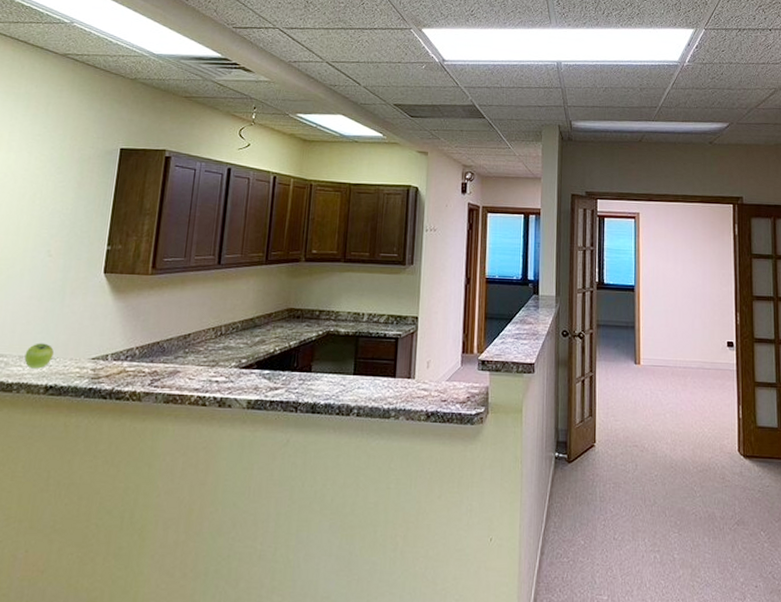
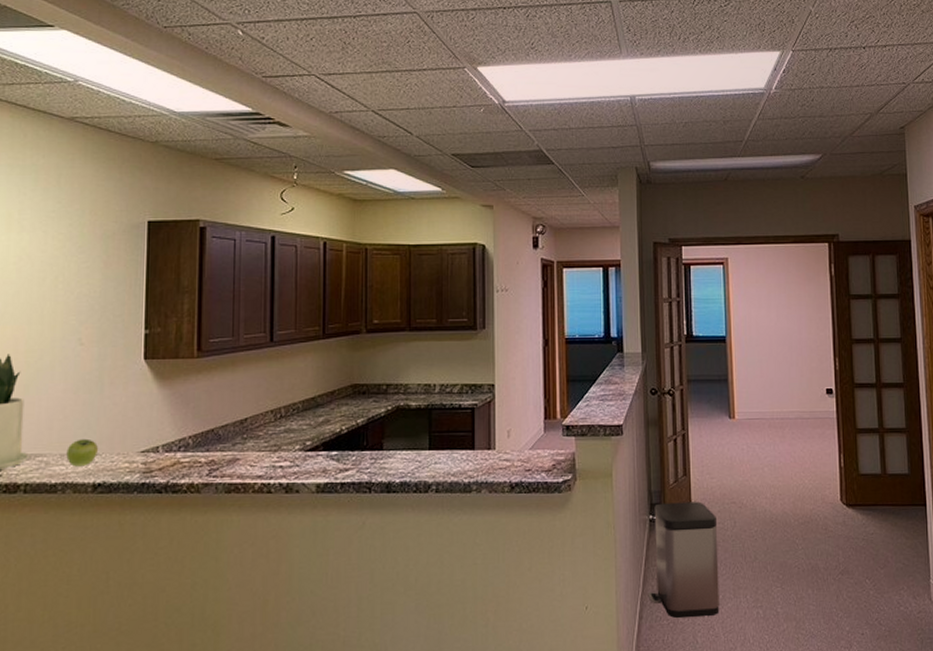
pedal bin: none [550,441,619,556] -> present [648,501,720,618]

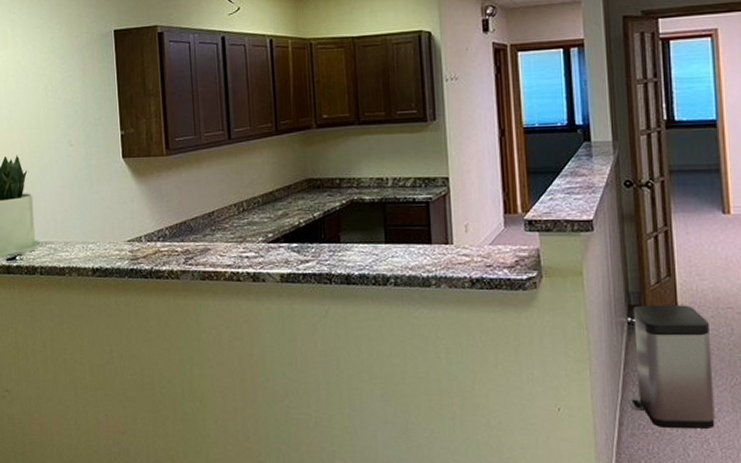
fruit: present [66,438,98,467] -> none [69,229,93,253]

